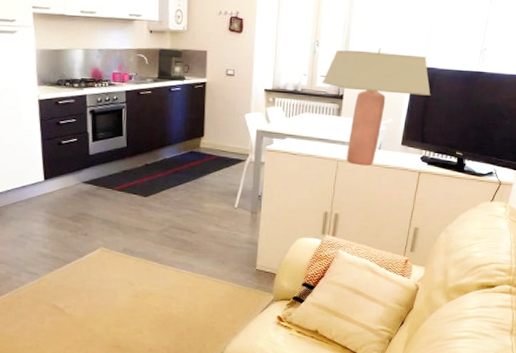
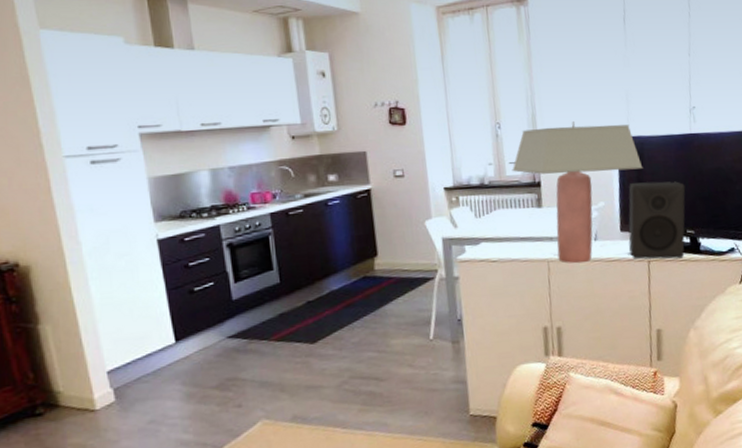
coffee maker: present [158,47,189,81] -> none [305,153,348,193]
speaker: none [405,106,463,174] -> present [628,181,686,260]

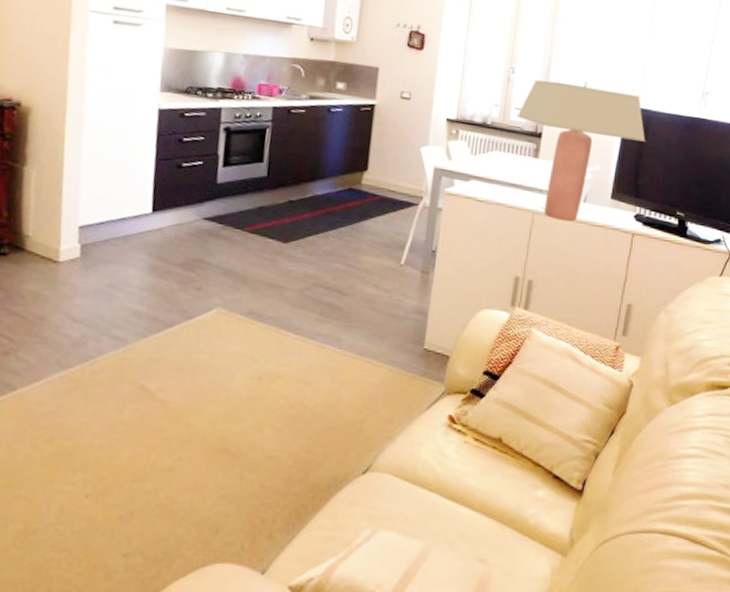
speaker: present [628,181,686,260] -> none [615,153,684,239]

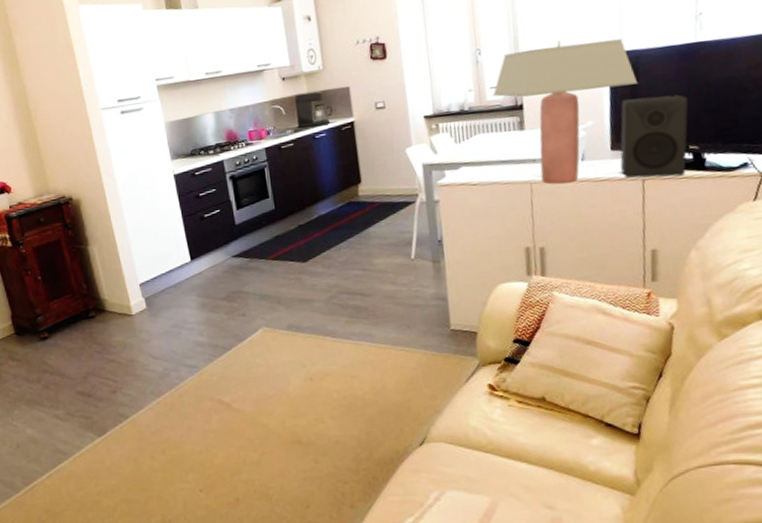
coffee maker: none [315,58,356,101] -> present [294,91,333,128]
speaker: none [615,153,684,239] -> present [620,94,689,179]

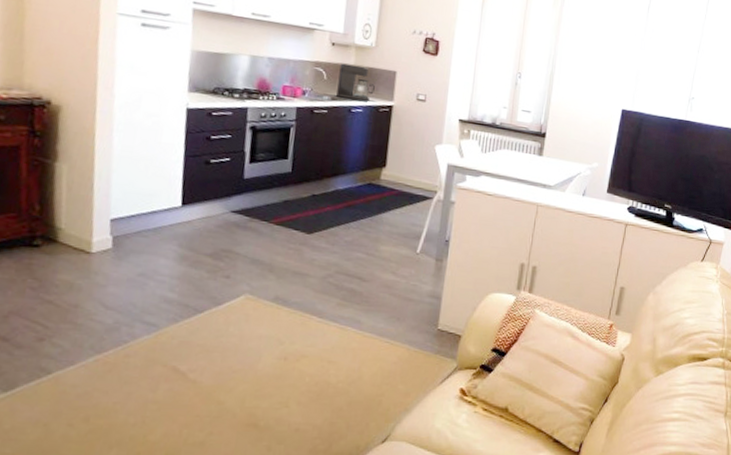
table lamp: present [492,38,639,185] -> none [523,84,639,214]
speaker: present [620,94,689,179] -> none [610,151,672,228]

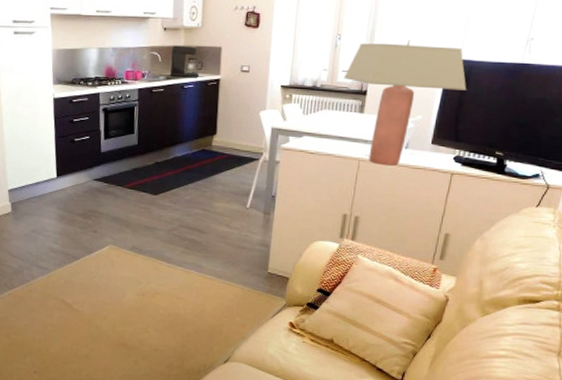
table lamp: none [523,84,639,214] -> present [343,40,467,167]

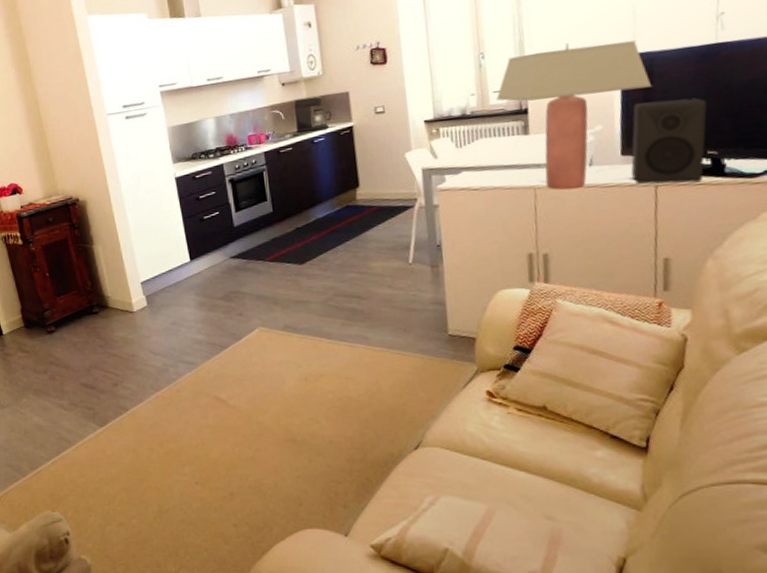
speaker: none [435,101,505,176] -> present [631,98,708,185]

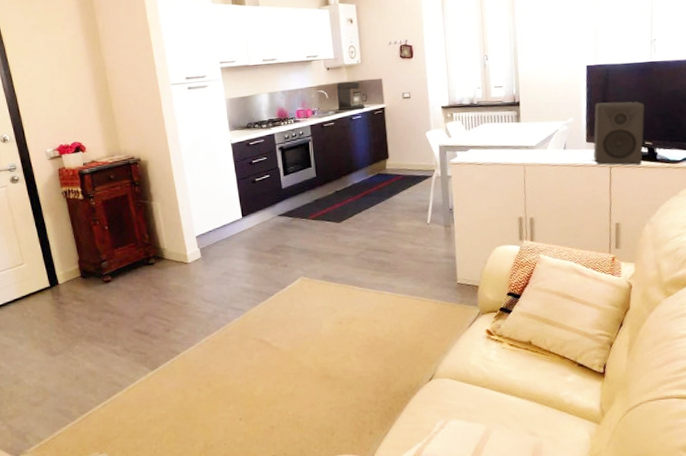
table lamp: present [496,40,653,190] -> none [496,53,608,168]

